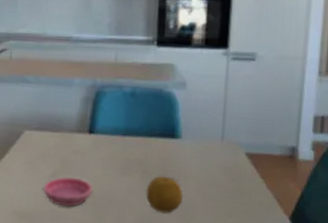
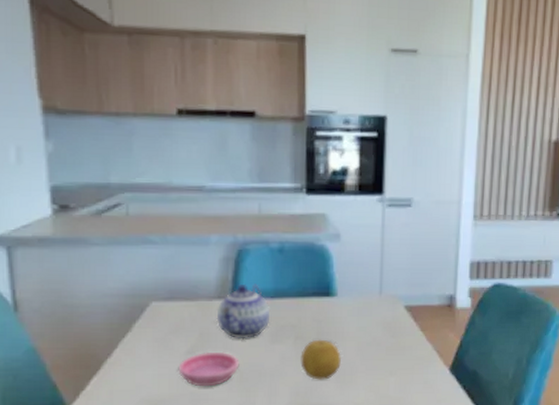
teapot: none [76,122,122,170] -> present [216,283,271,340]

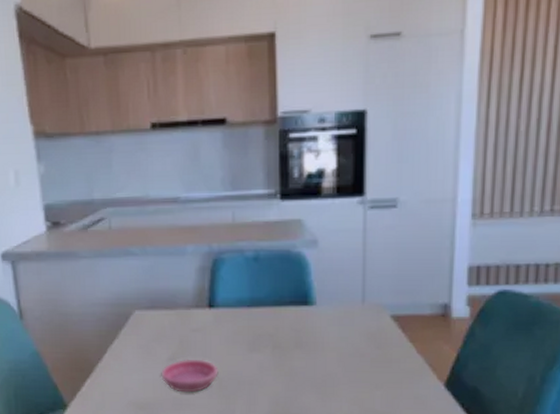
teapot: present [216,283,271,340] -> none [194,292,247,348]
fruit: present [300,339,342,380] -> none [279,349,323,391]

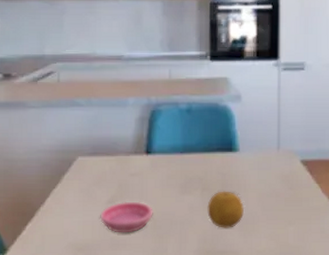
fruit: none [279,349,323,391] -> present [207,191,245,228]

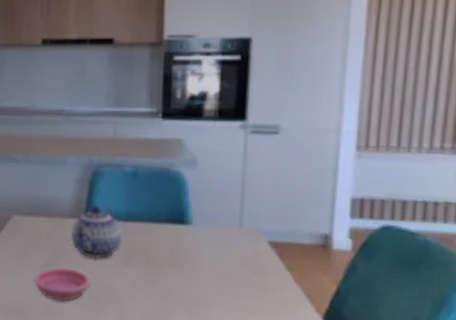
teapot: none [133,140,180,191] -> present [70,205,123,260]
fruit: present [207,191,245,228] -> none [151,267,196,310]

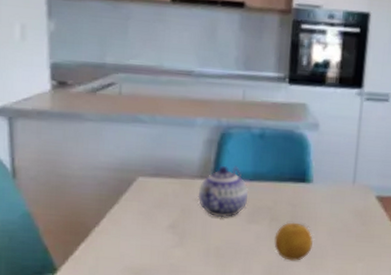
saucer: present [34,267,91,301] -> none [159,227,217,260]
fruit: none [151,267,196,310] -> present [274,222,314,261]

